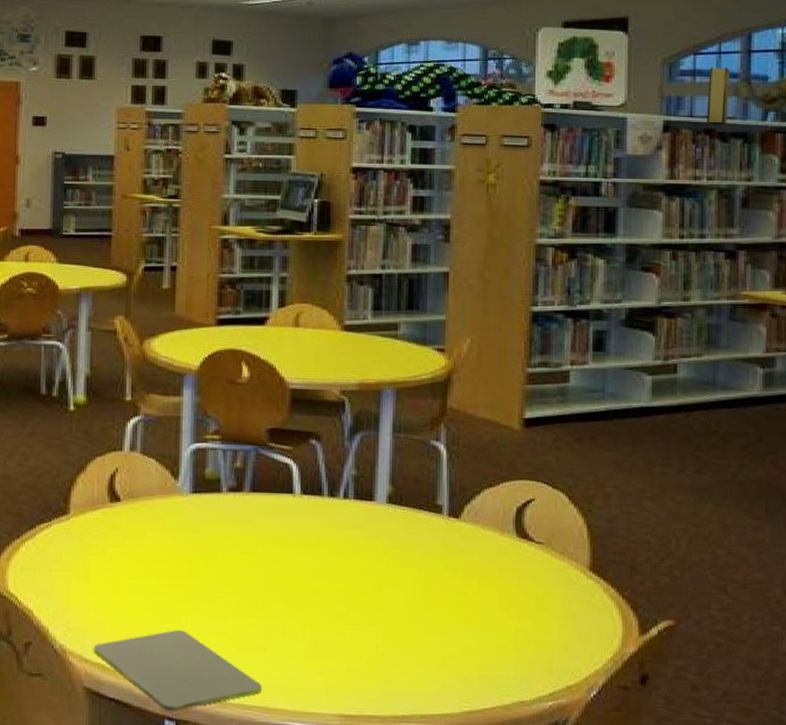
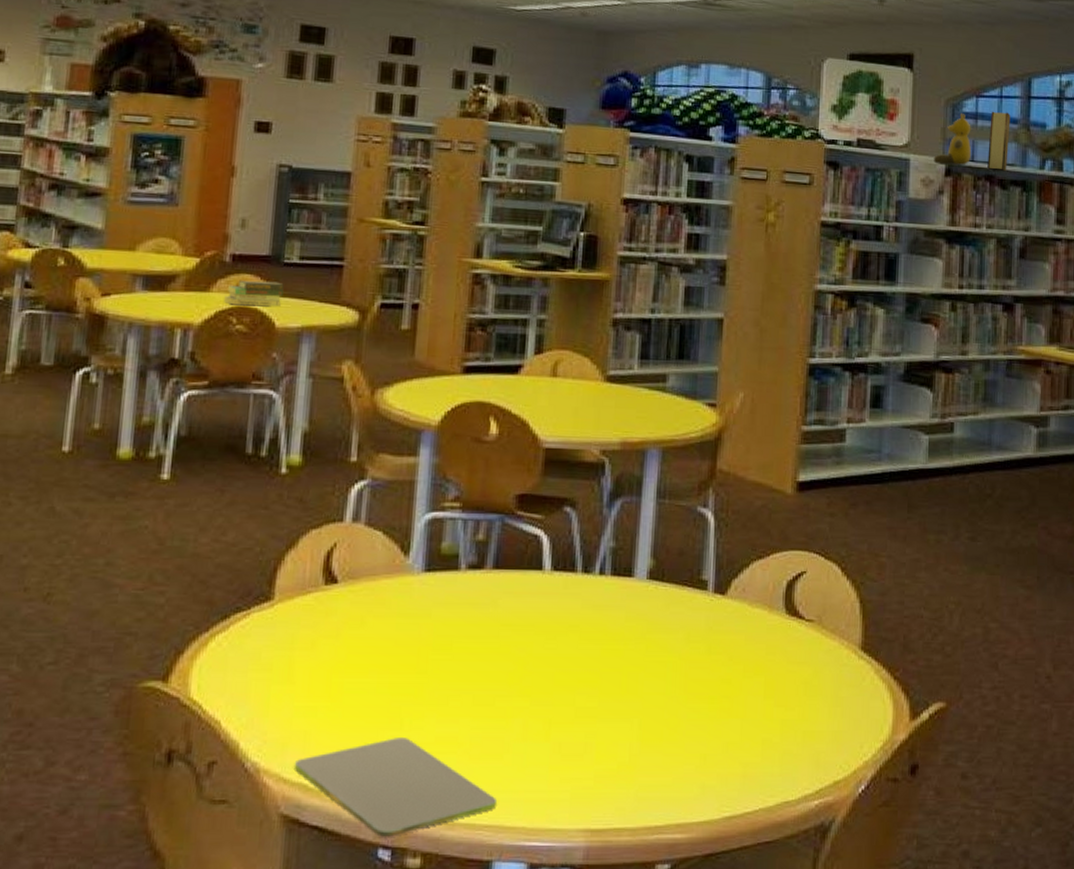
books: none [16,250,64,273] -> present [224,280,284,307]
toy bear: none [651,71,689,122] -> present [933,113,971,166]

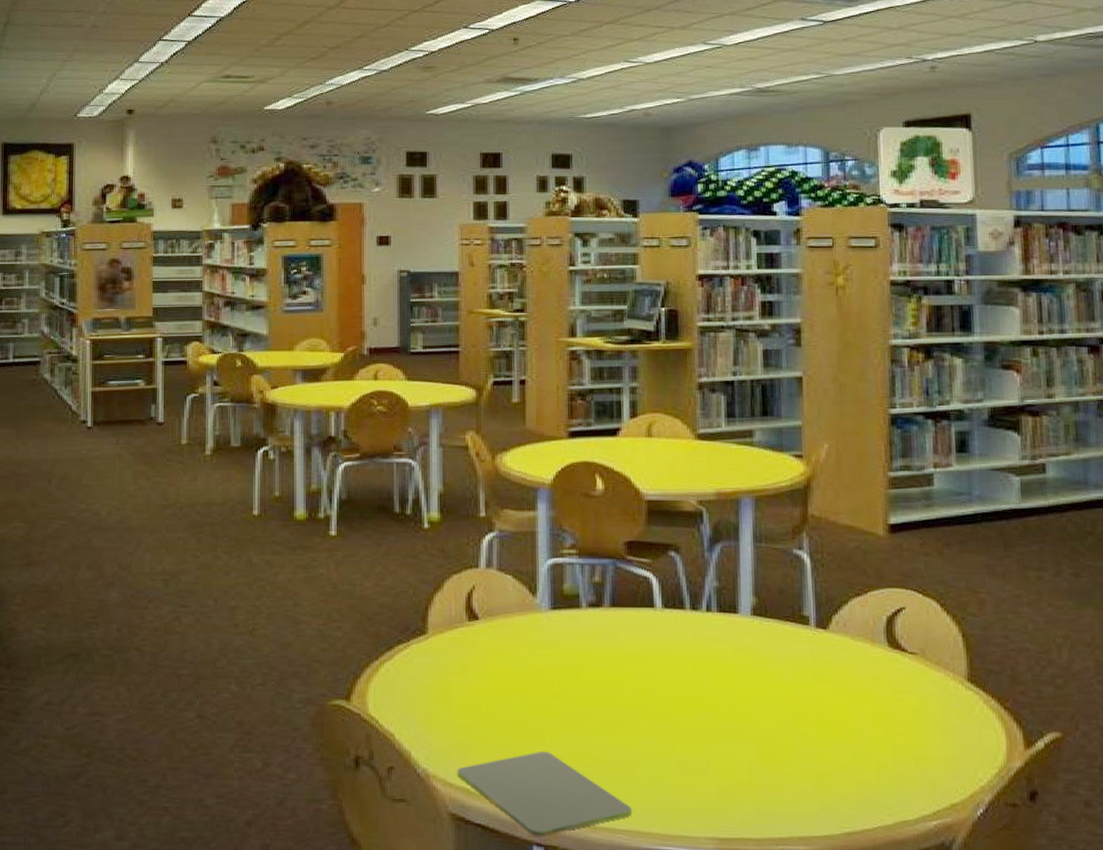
books: present [224,280,284,307] -> none [366,368,412,390]
toy bear: present [933,113,971,166] -> none [1001,166,1040,217]
decorative book: present [987,111,1011,172] -> none [1058,159,1081,218]

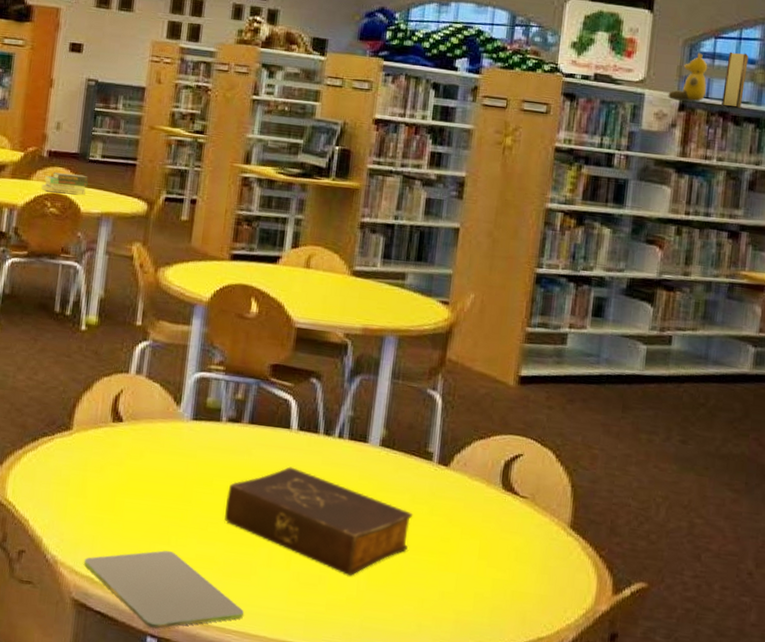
books: none [366,368,412,390] -> present [41,172,88,196]
book: none [598,647,797,757] -> present [224,466,413,576]
toy bear: none [1001,166,1040,217] -> present [668,53,708,102]
decorative book: none [1058,159,1081,218] -> present [721,51,749,109]

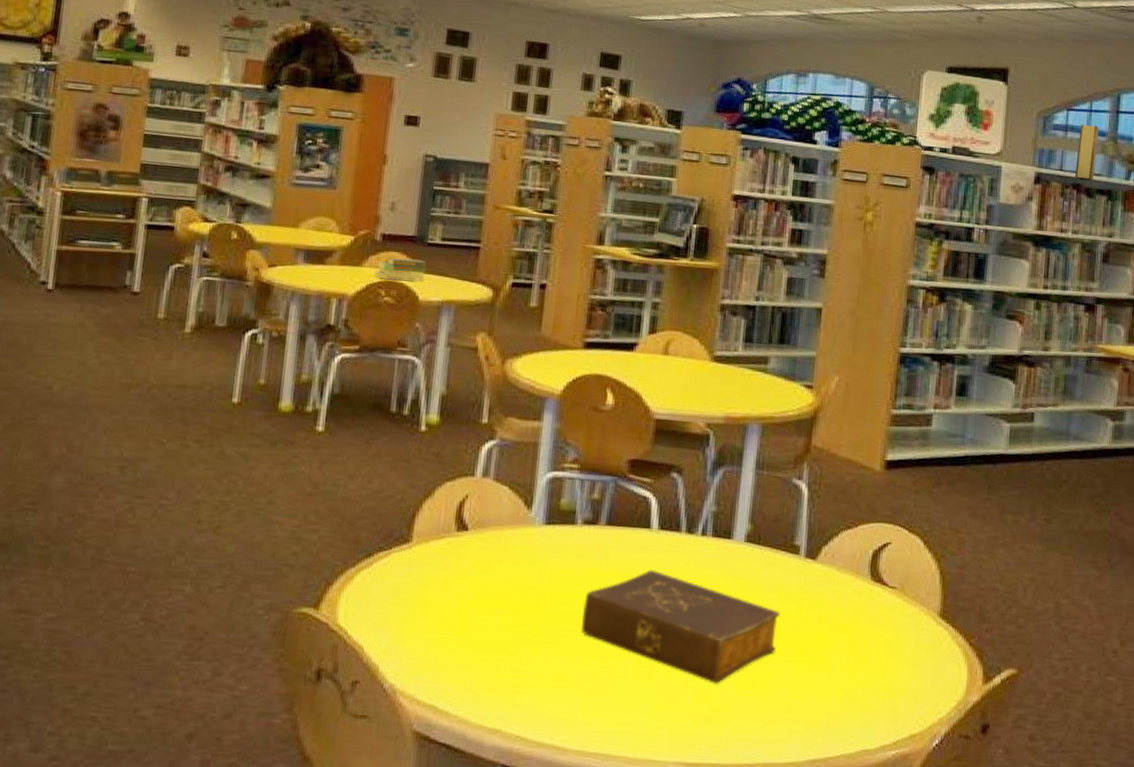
tablet: present [83,550,245,629] -> none [426,670,605,757]
toy bear: present [668,53,708,102] -> none [1024,125,1061,175]

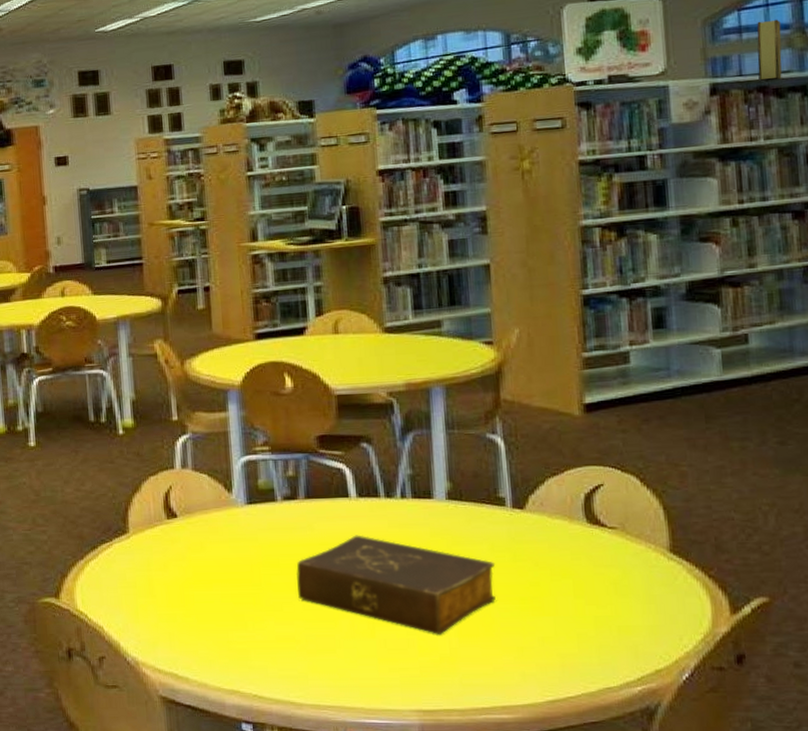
books: present [374,257,427,283] -> none [54,283,98,307]

